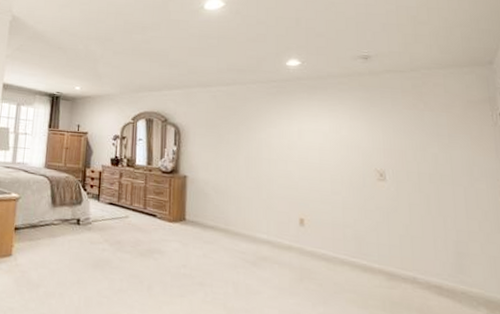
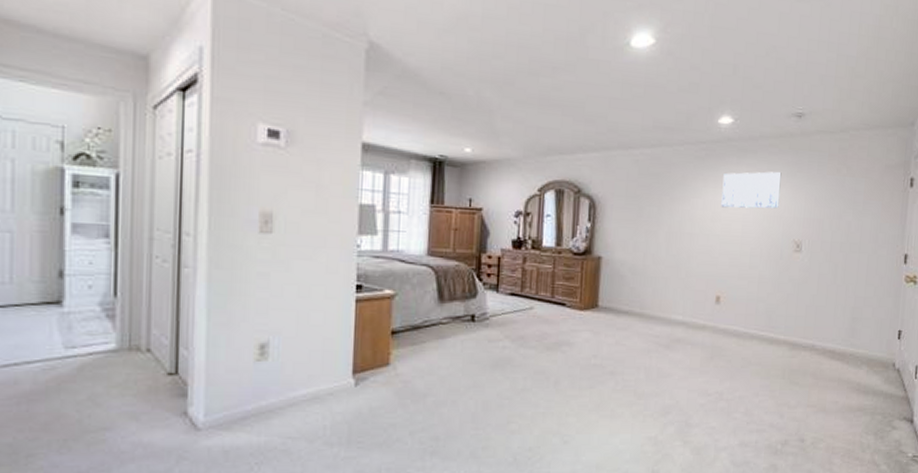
wall art: none [296,106,356,139] -> present [721,171,782,209]

